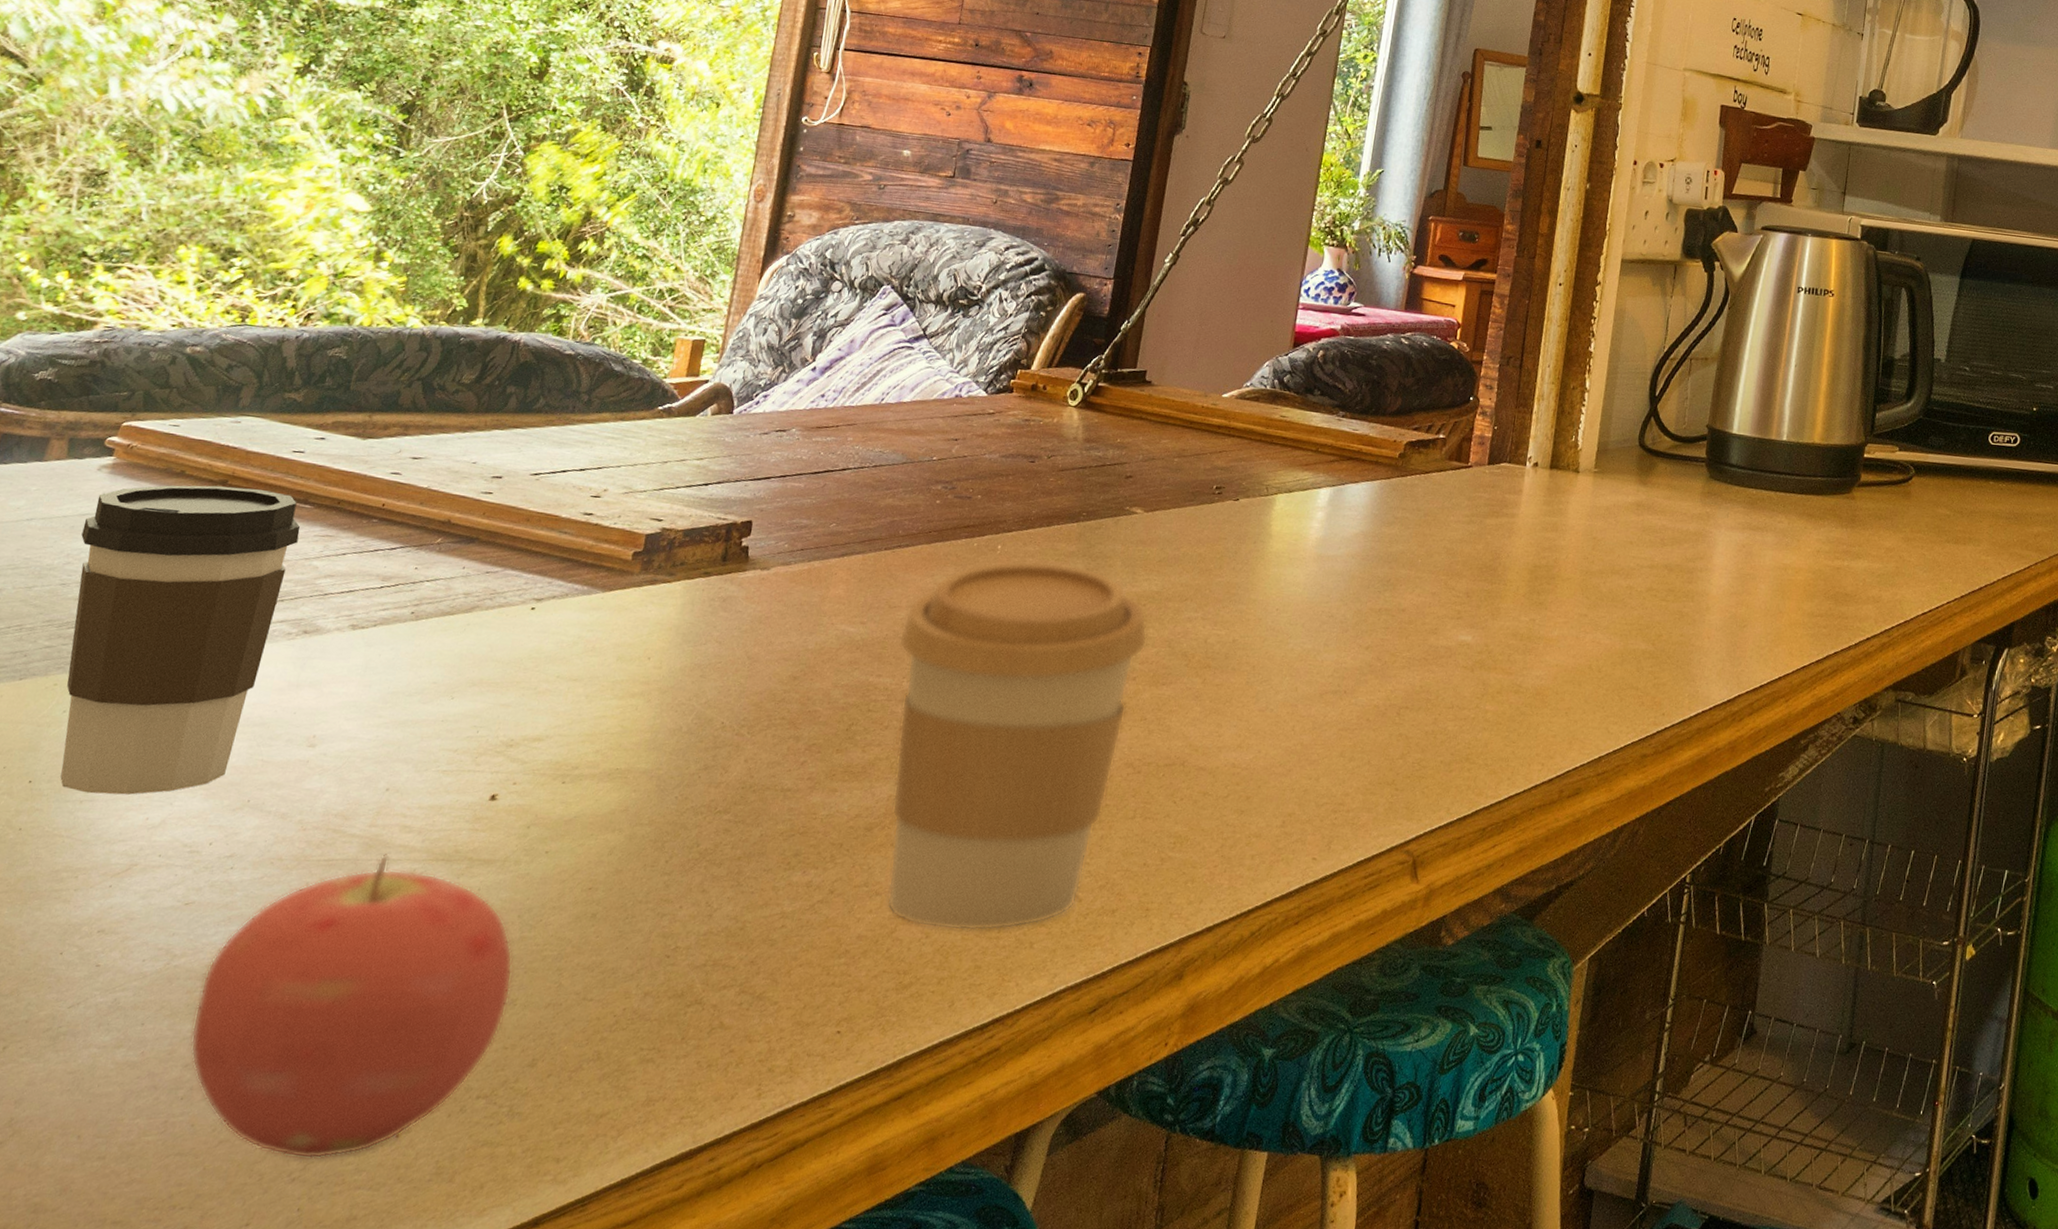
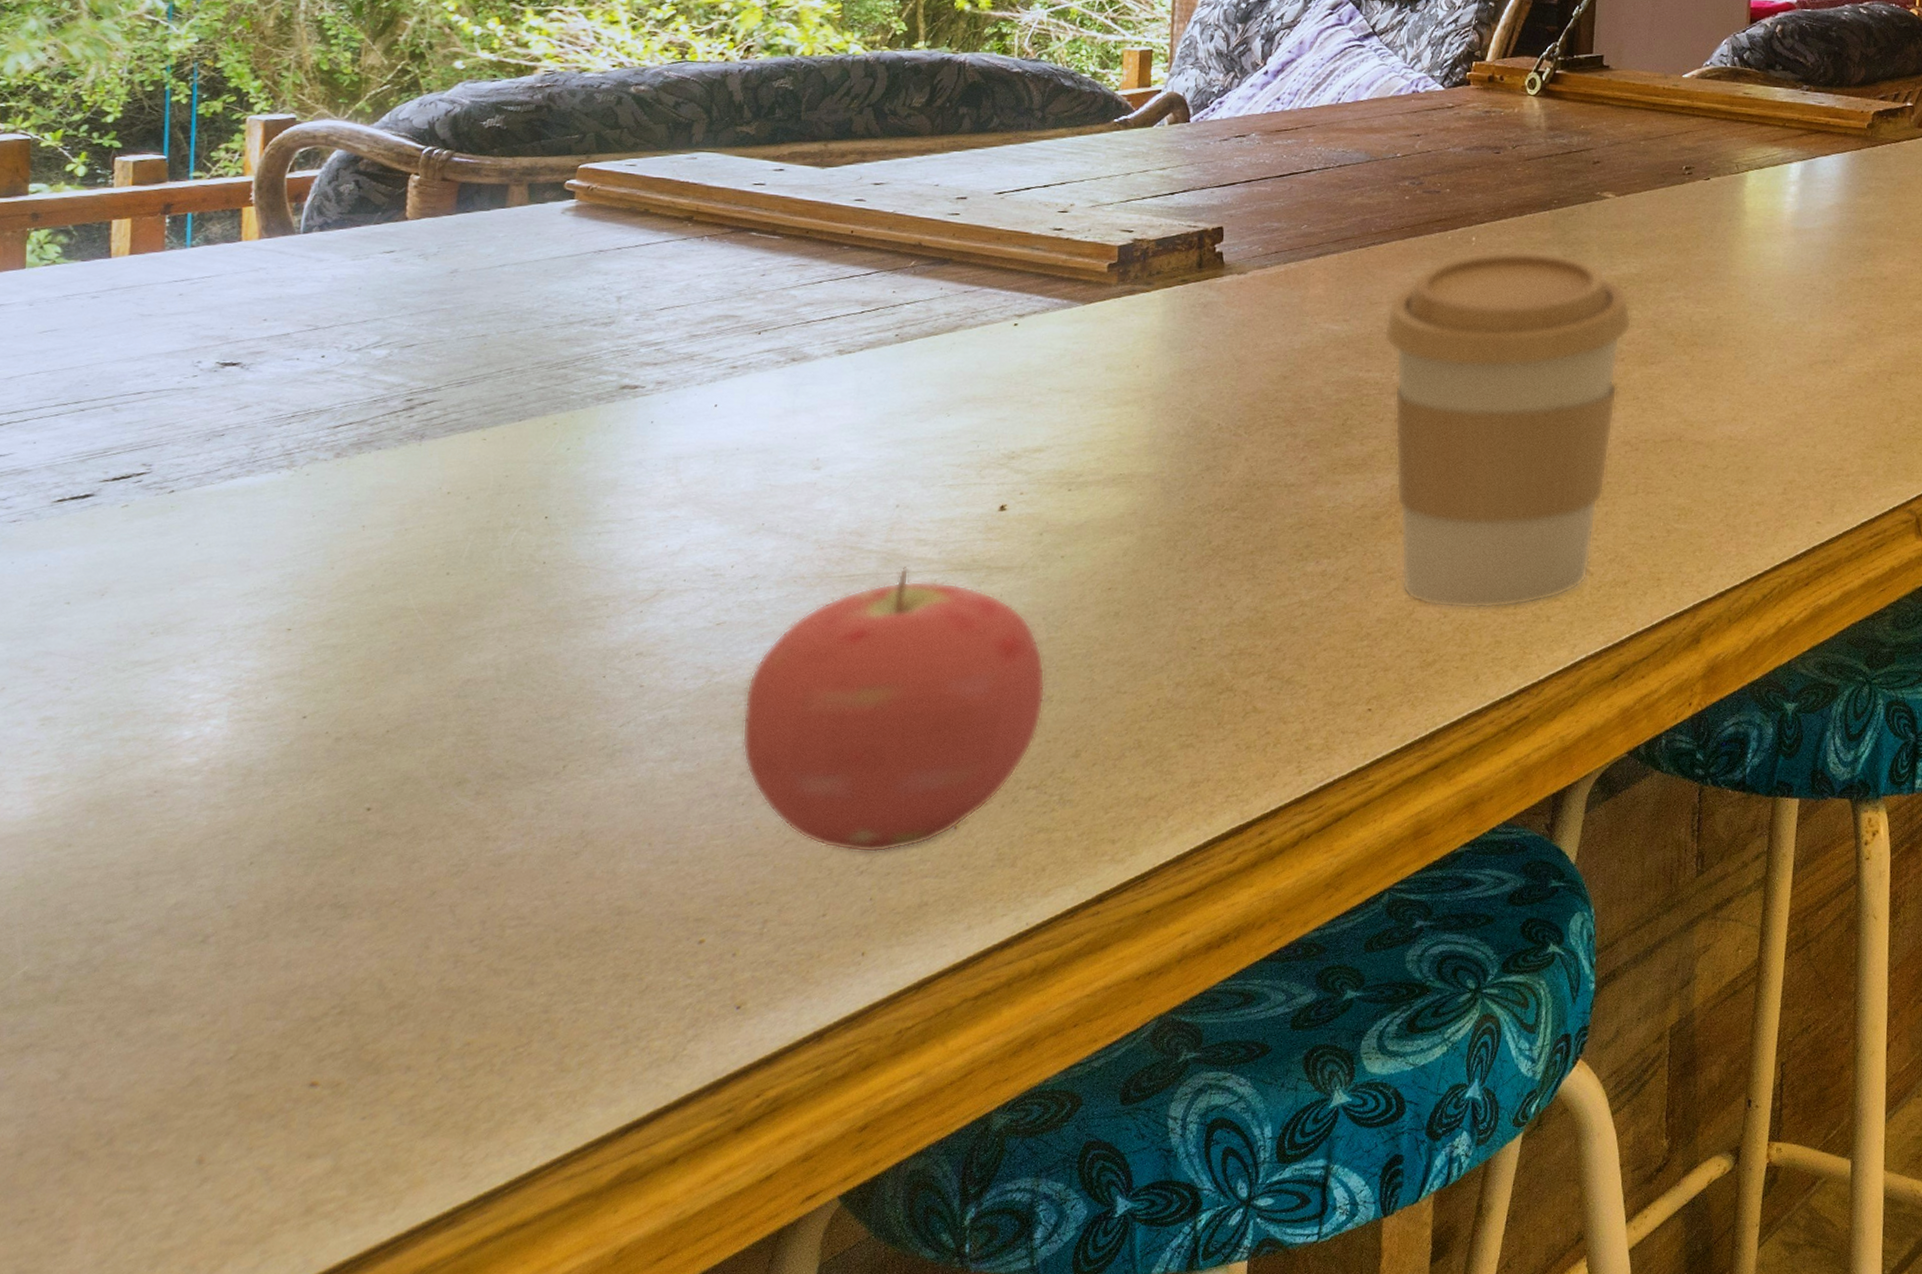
coffee cup: present [60,485,300,795] -> none [556,222,773,526]

